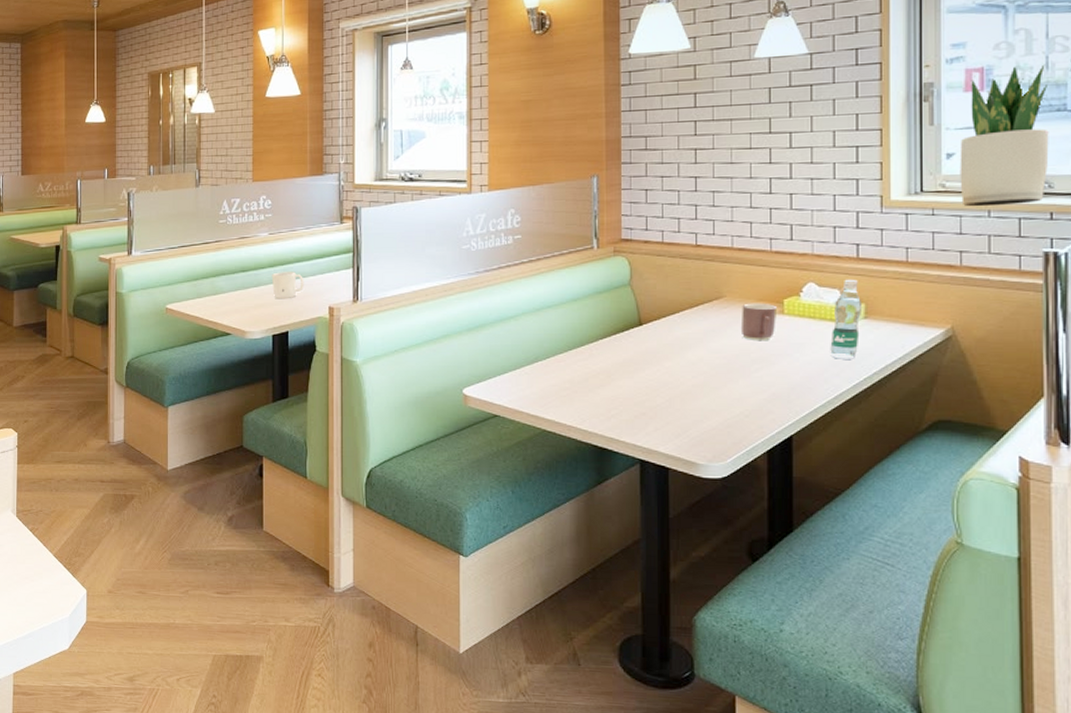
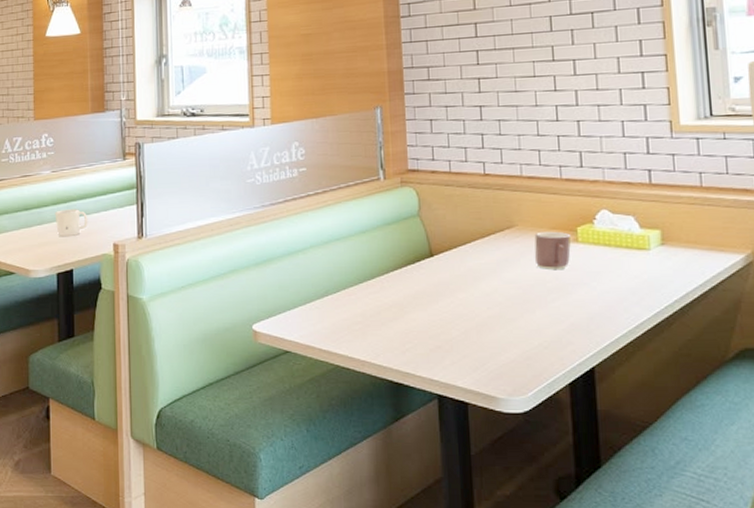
bottle: present [830,279,863,359] -> none [627,205,659,287]

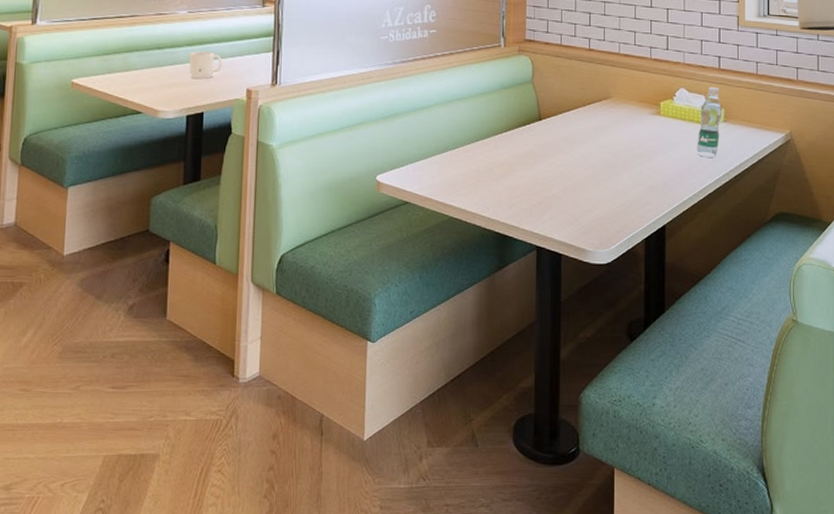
mug: present [534,231,572,269] -> none [624,104,655,138]
bottle: none [627,205,659,287] -> present [697,86,723,157]

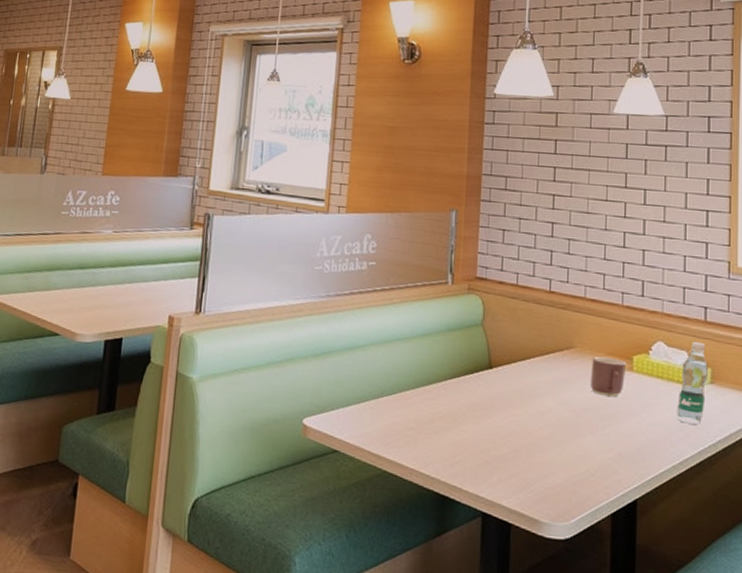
mug: present [188,51,223,80] -> none [110,273,146,303]
mug: none [624,104,655,138] -> present [589,356,627,397]

